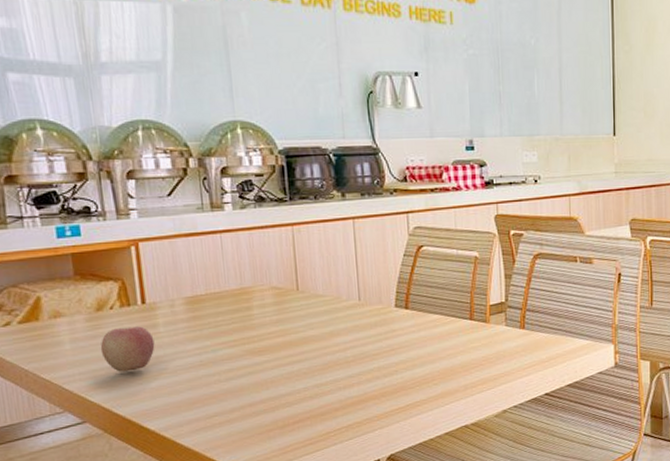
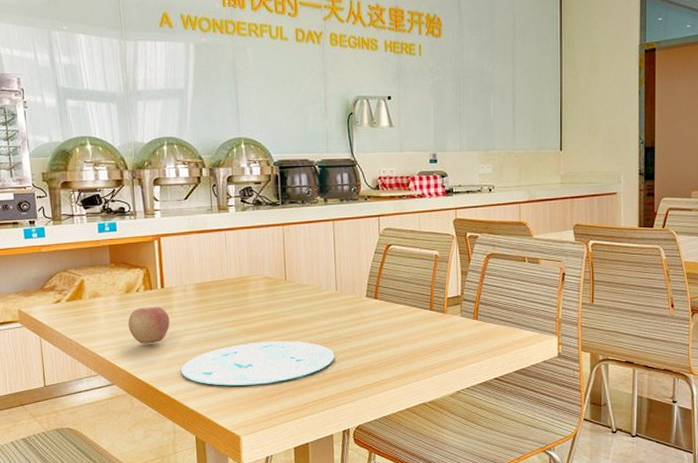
plate: none [171,361,360,417] -> present [181,341,335,386]

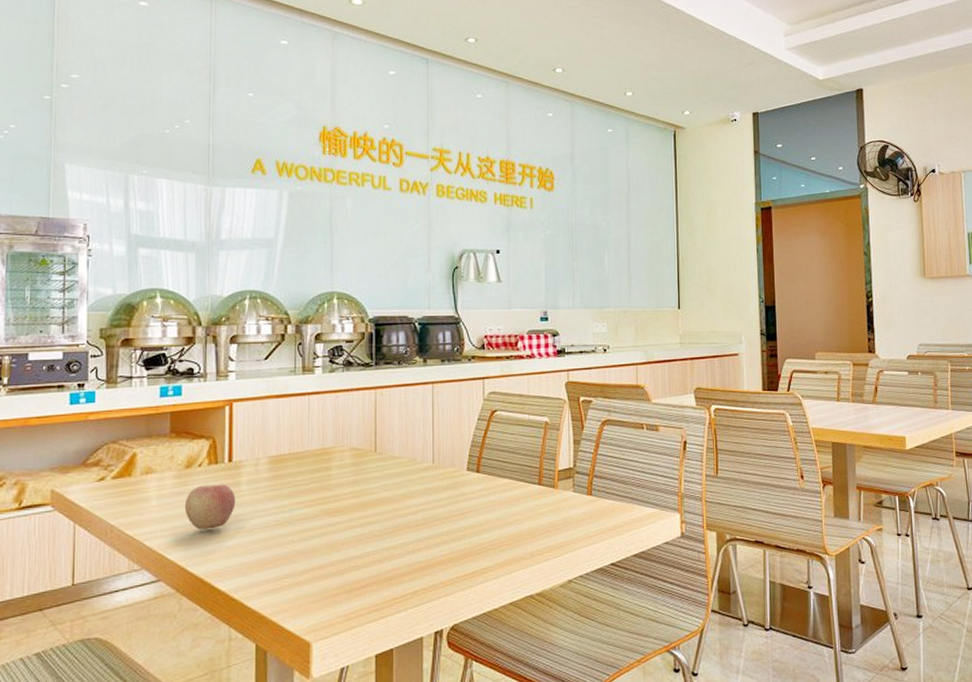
plate: present [181,341,335,386] -> none [245,523,429,580]

